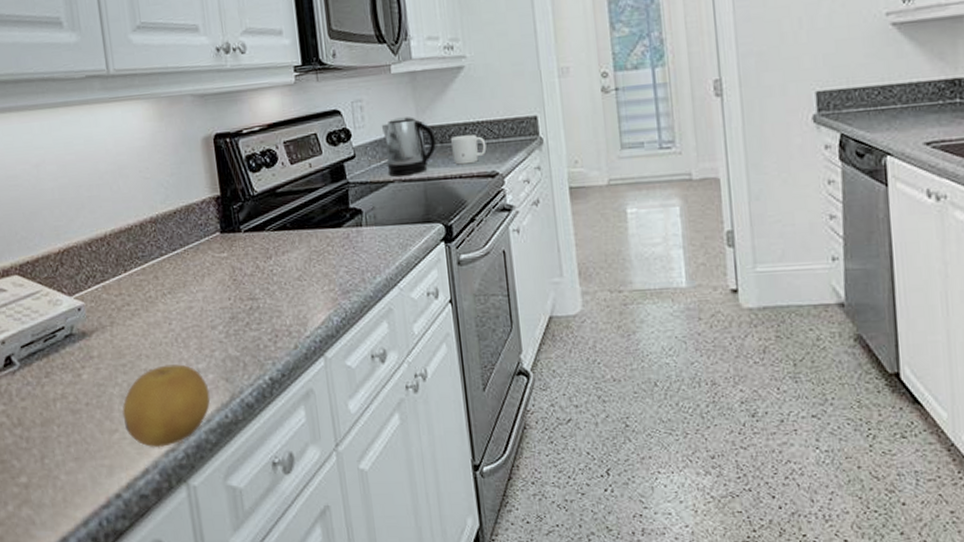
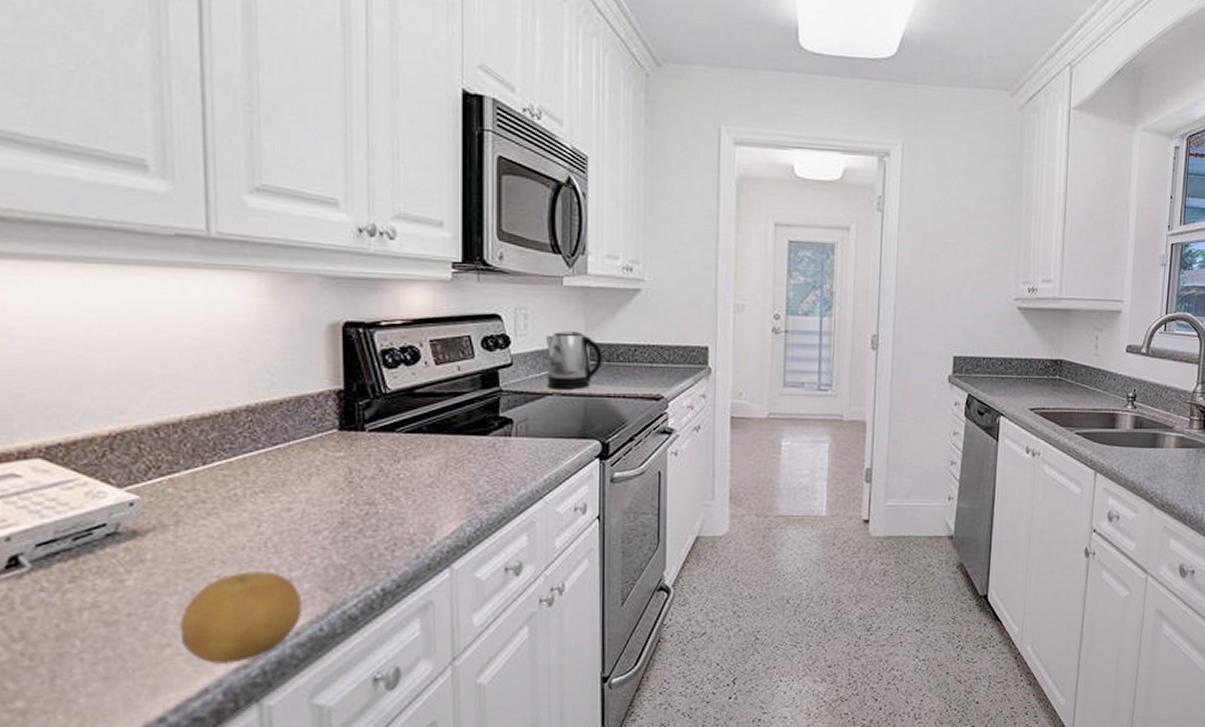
mug: present [450,135,487,165] -> none [617,357,654,385]

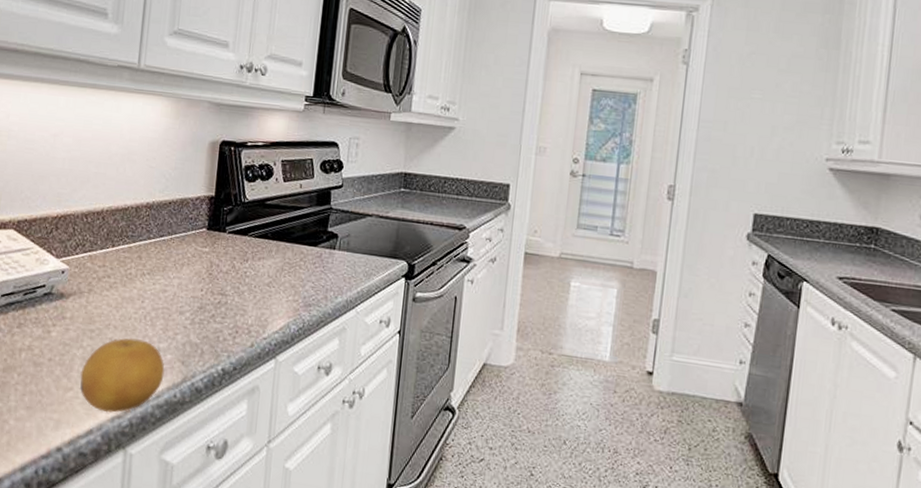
kettle: present [545,331,604,390] -> none [368,160,418,214]

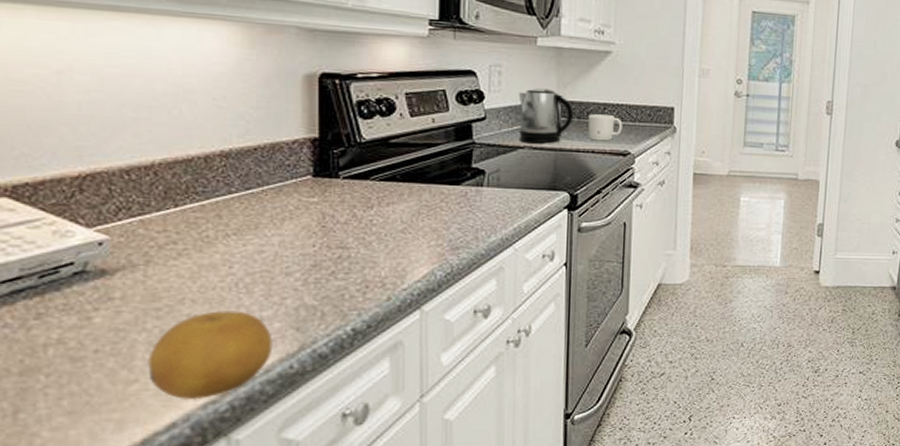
kettle: none [368,160,418,214] -> present [518,88,574,144]
mug: none [428,187,460,215] -> present [587,114,623,141]

